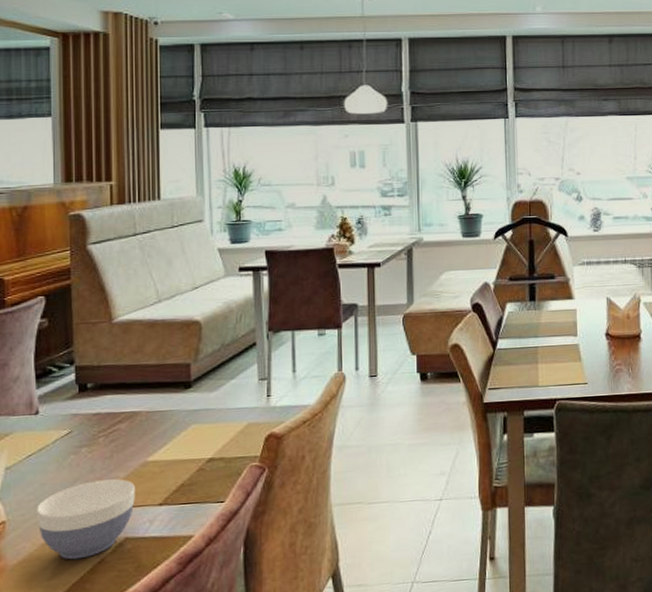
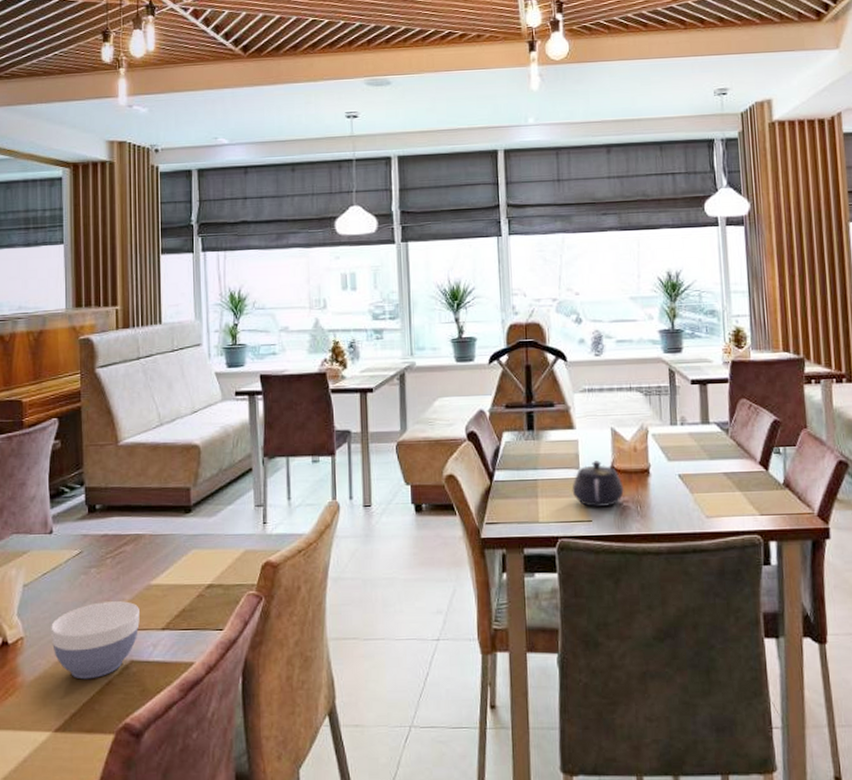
teapot: none [570,328,617,371] -> present [572,461,624,508]

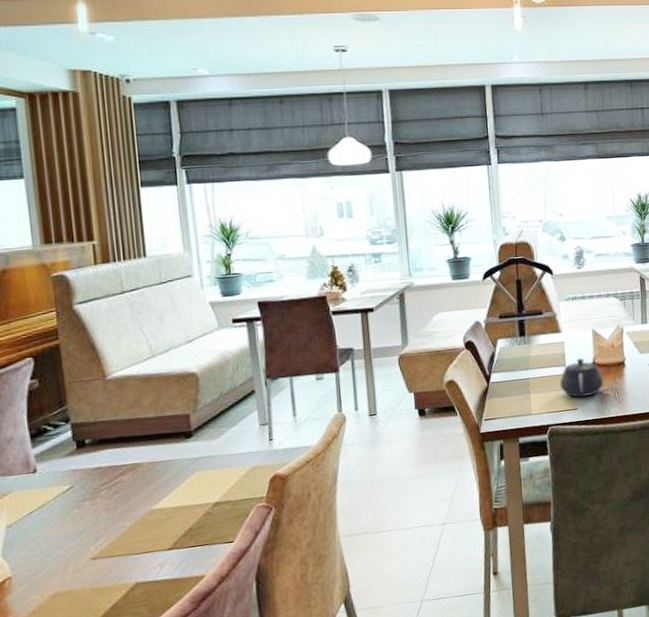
bowl: present [51,601,140,680] -> none [43,528,144,608]

